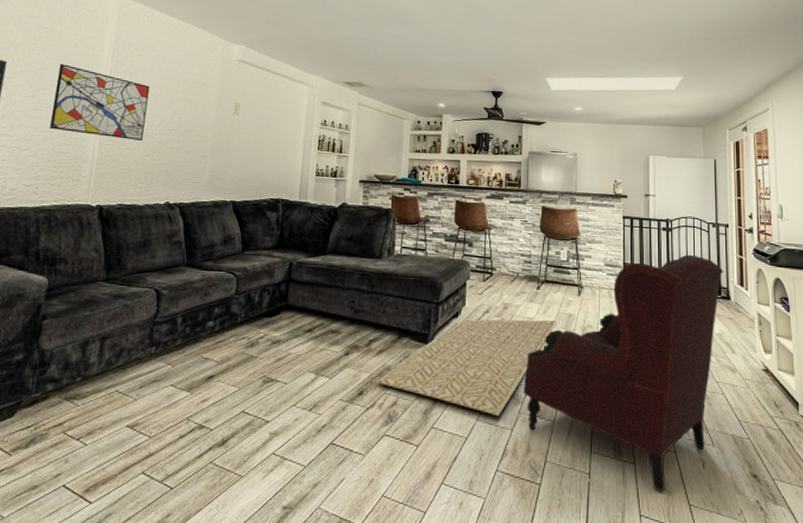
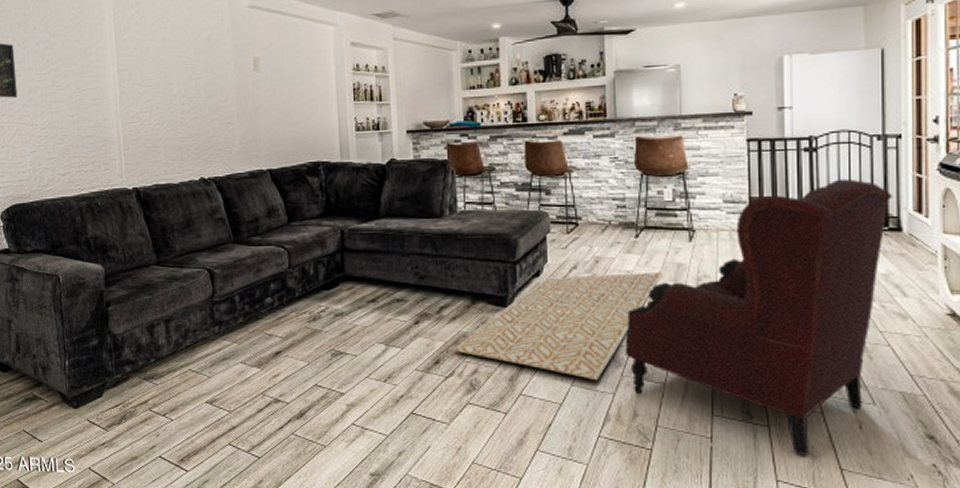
wall art: present [49,64,150,140] -> none [64,39,164,115]

